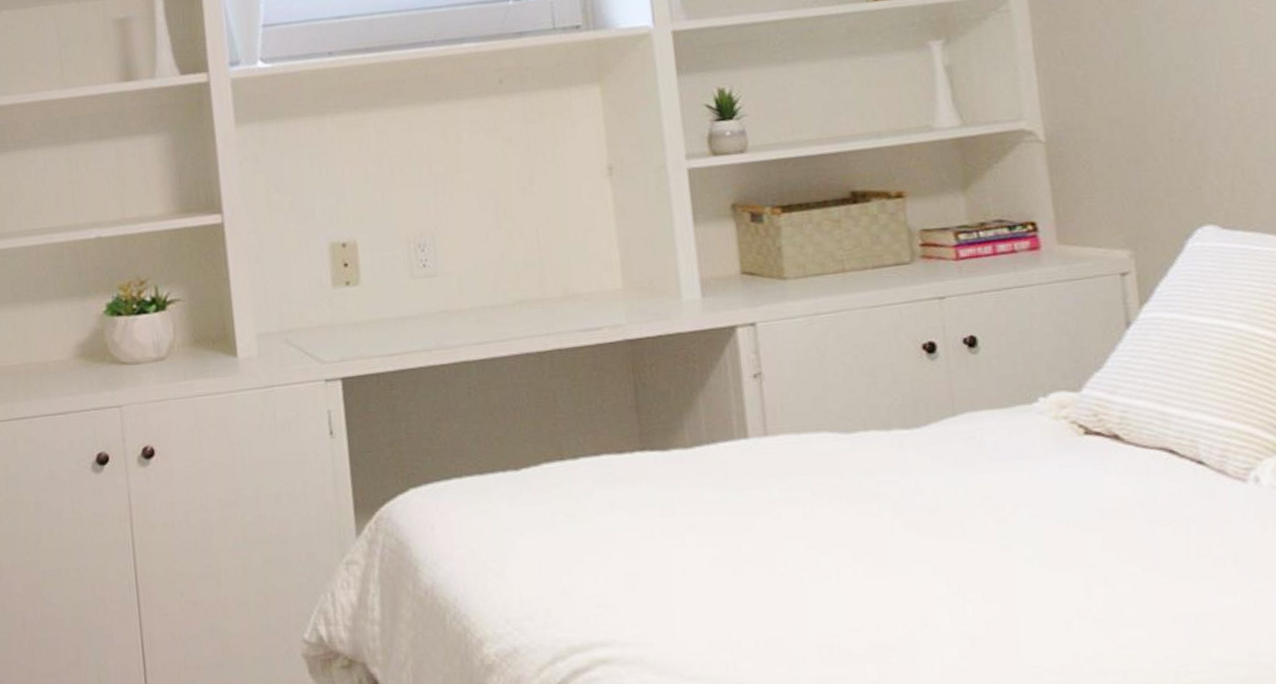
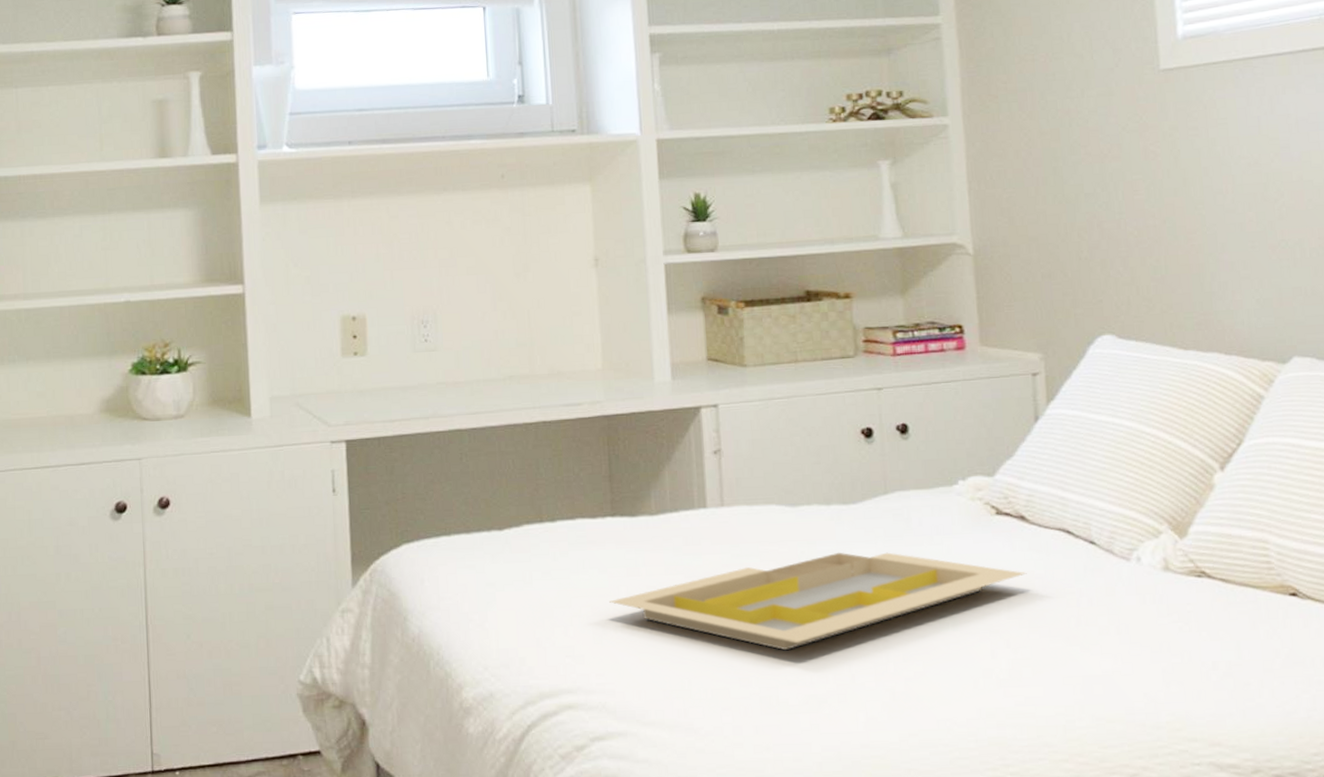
serving tray: none [643,480,1124,594] -> present [609,552,1027,651]

